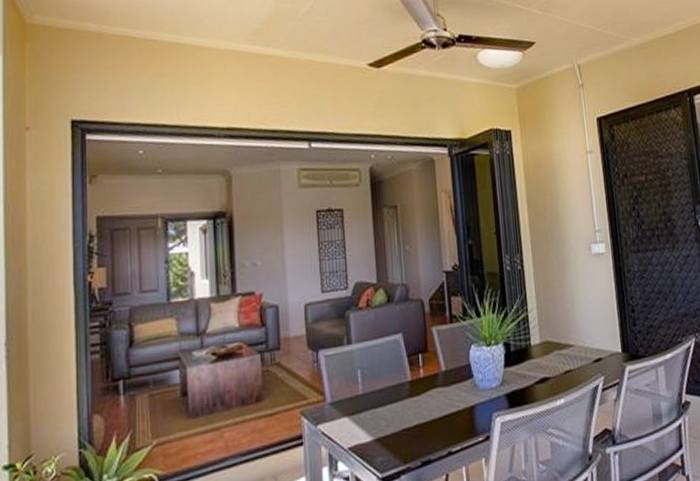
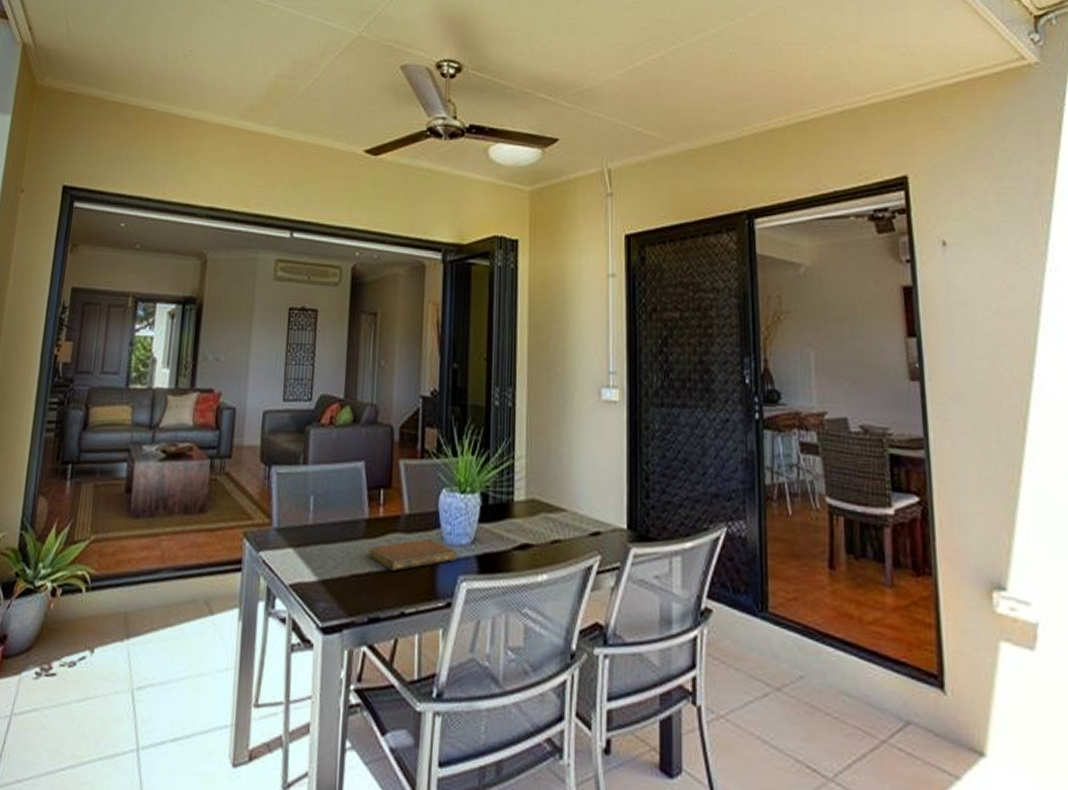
notebook: none [413,387,490,420] -> present [367,538,457,571]

